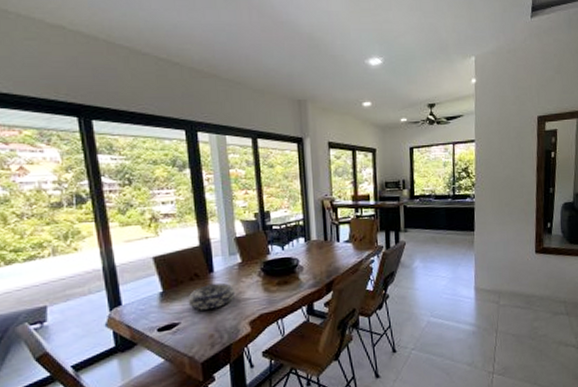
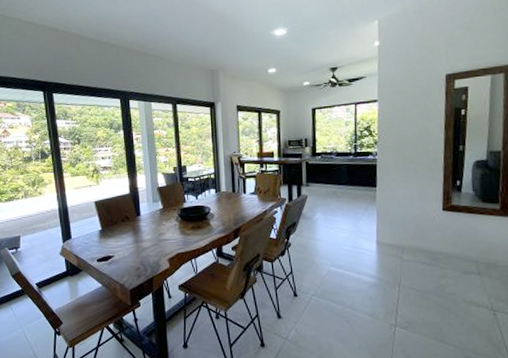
decorative bowl: present [188,283,236,310] -> none [120,225,157,247]

